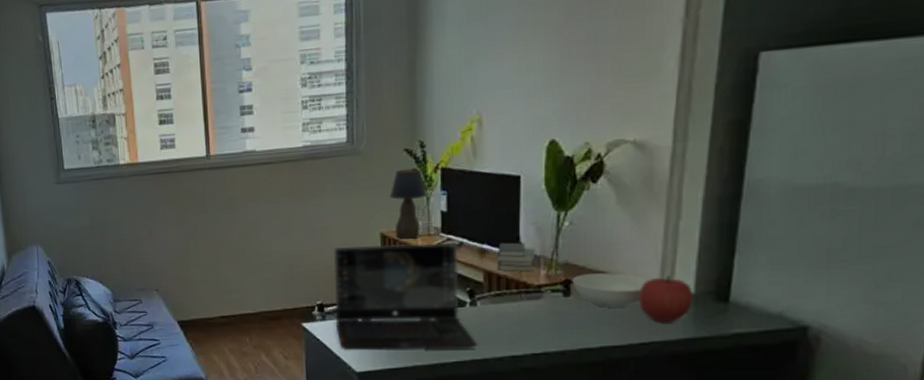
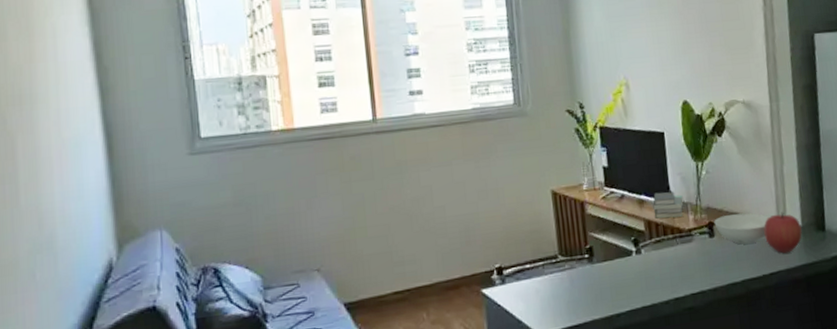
laptop computer: present [333,242,476,349] -> none [508,196,645,311]
table lamp: present [389,168,427,239] -> none [556,128,590,195]

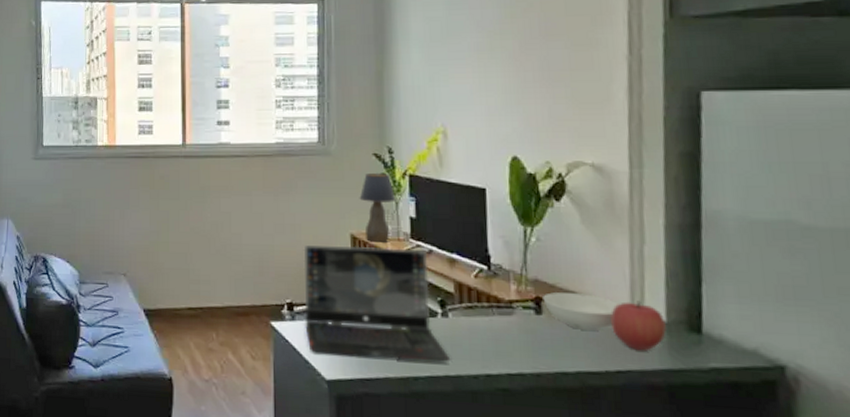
laptop computer: none [508,196,645,311] -> present [303,244,450,361]
table lamp: none [556,128,590,195] -> present [359,172,396,242]
books: present [653,191,684,219] -> none [466,253,505,285]

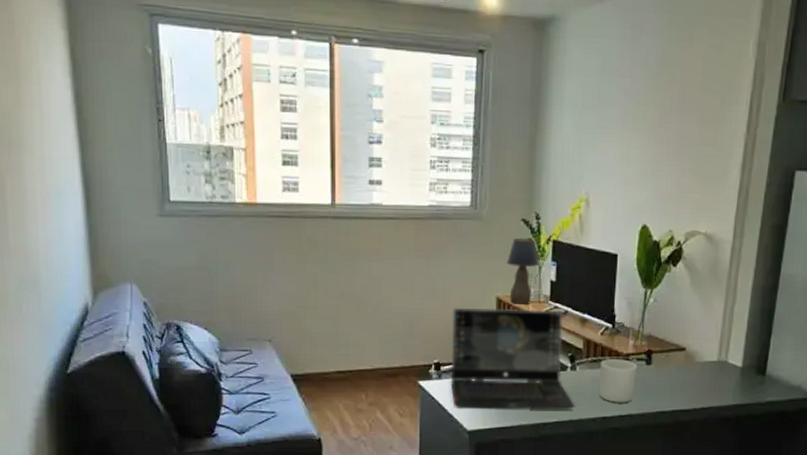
mug: none [478,306,525,359] -> present [599,359,638,403]
bowl: present [543,292,620,332] -> none [653,346,711,377]
fruit: present [611,300,666,351] -> none [702,350,742,391]

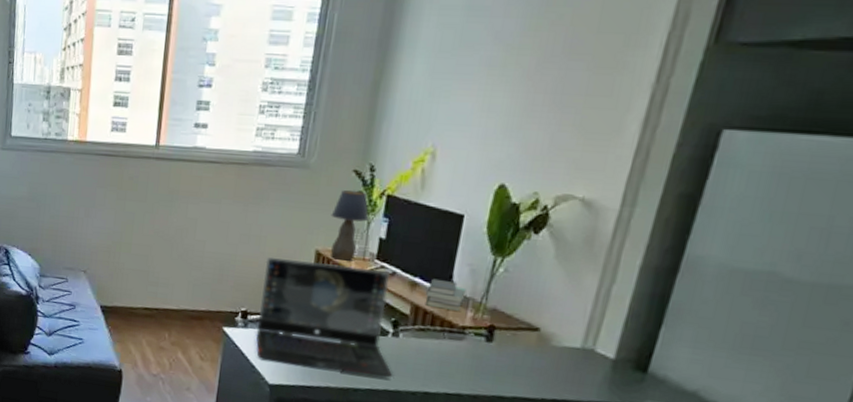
books: none [594,313,626,340] -> present [425,278,466,311]
mug: present [599,359,638,403] -> none [423,329,475,381]

